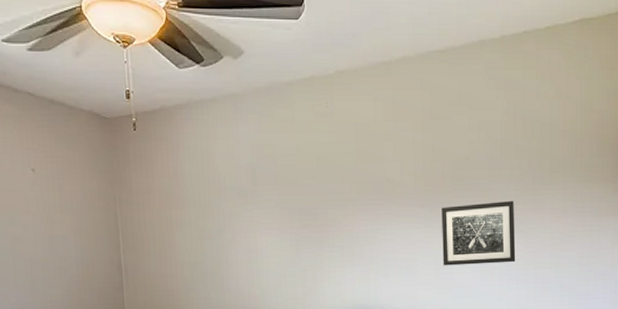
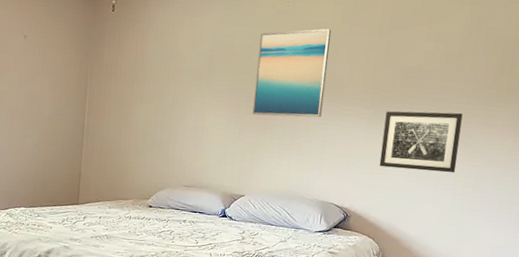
wall art: none [302,127,378,228] -> present [252,28,331,118]

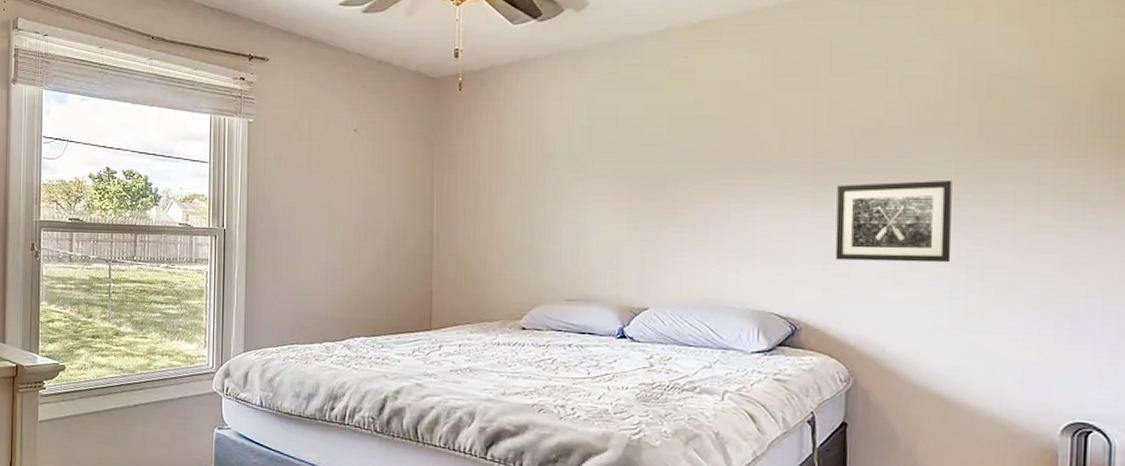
wall art: present [252,28,331,118] -> none [649,85,748,203]

